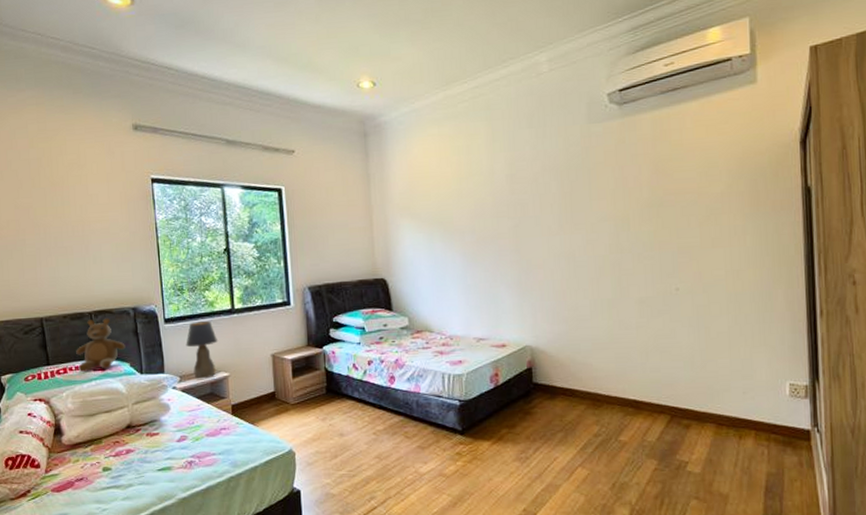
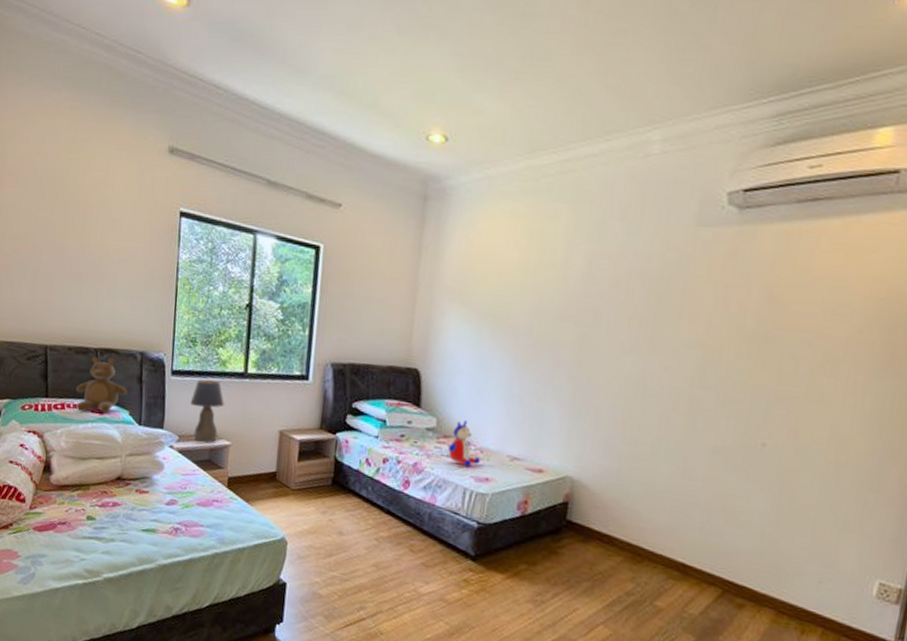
stuffed animal: none [422,314,451,355] -> present [447,419,480,468]

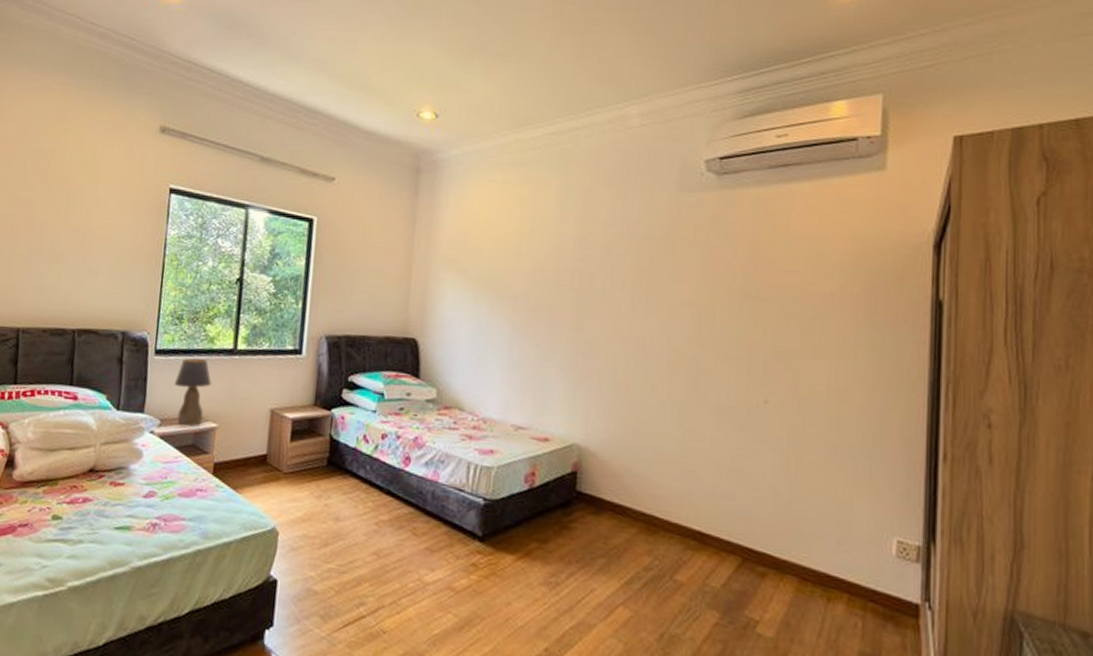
teddy bear: present [76,357,128,413] -> none [47,338,106,399]
stuffed animal: present [447,419,480,468] -> none [449,389,483,440]

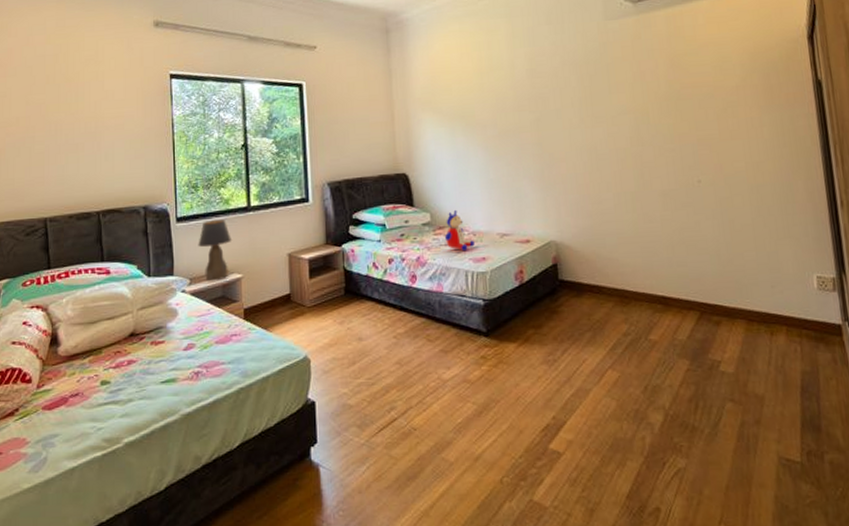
stuffed animal: none [449,389,483,440] -> present [444,209,475,252]

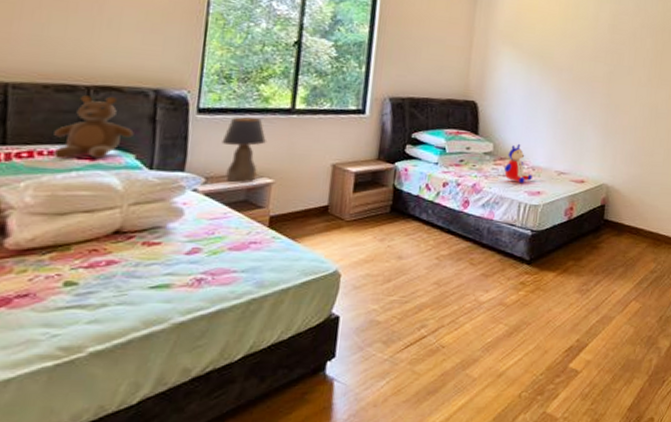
teddy bear: none [80,217,134,276] -> present [53,95,134,160]

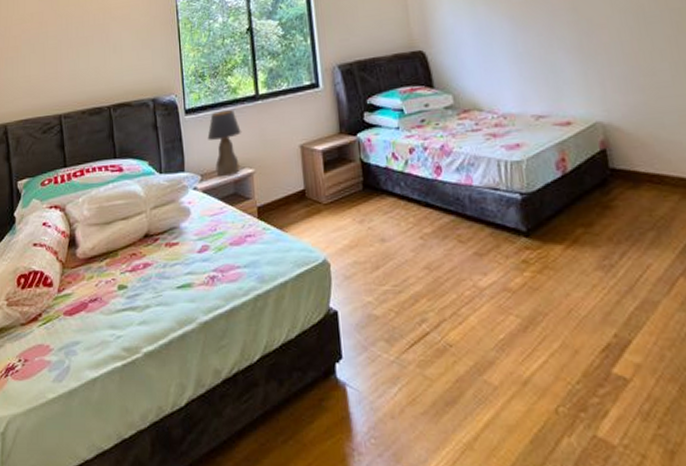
teddy bear: present [53,95,134,160] -> none [94,111,144,174]
stuffed animal: present [503,143,532,184] -> none [470,89,506,138]

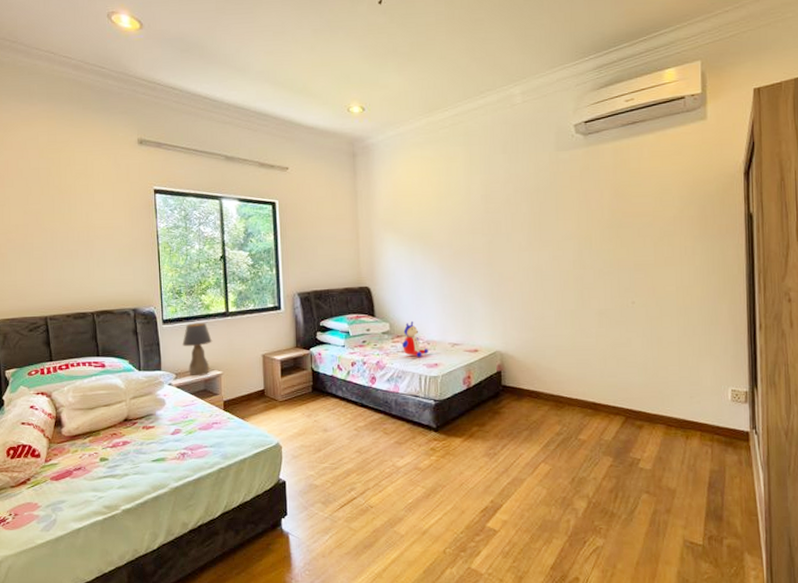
stuffed animal: none [470,89,506,138] -> present [401,320,428,358]

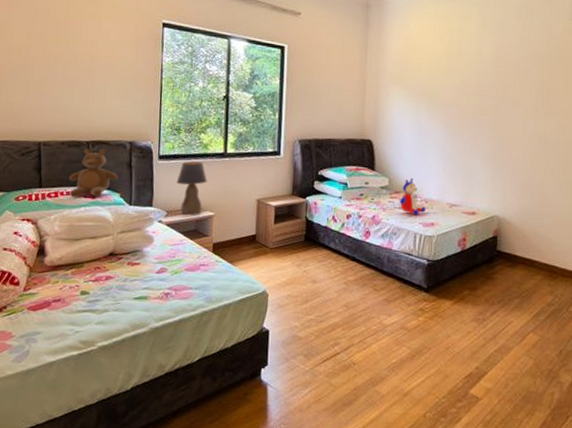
teddy bear: none [78,318,125,369] -> present [69,148,118,198]

